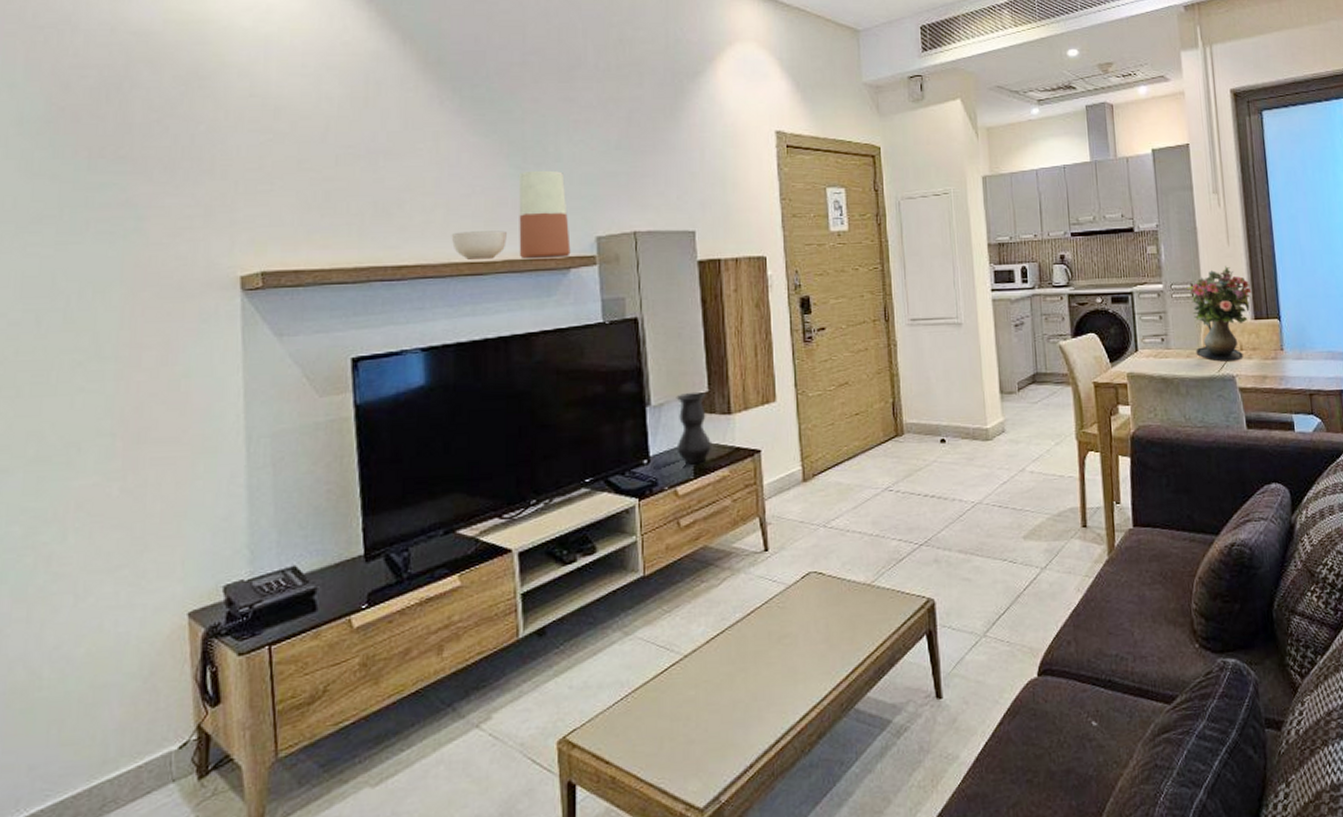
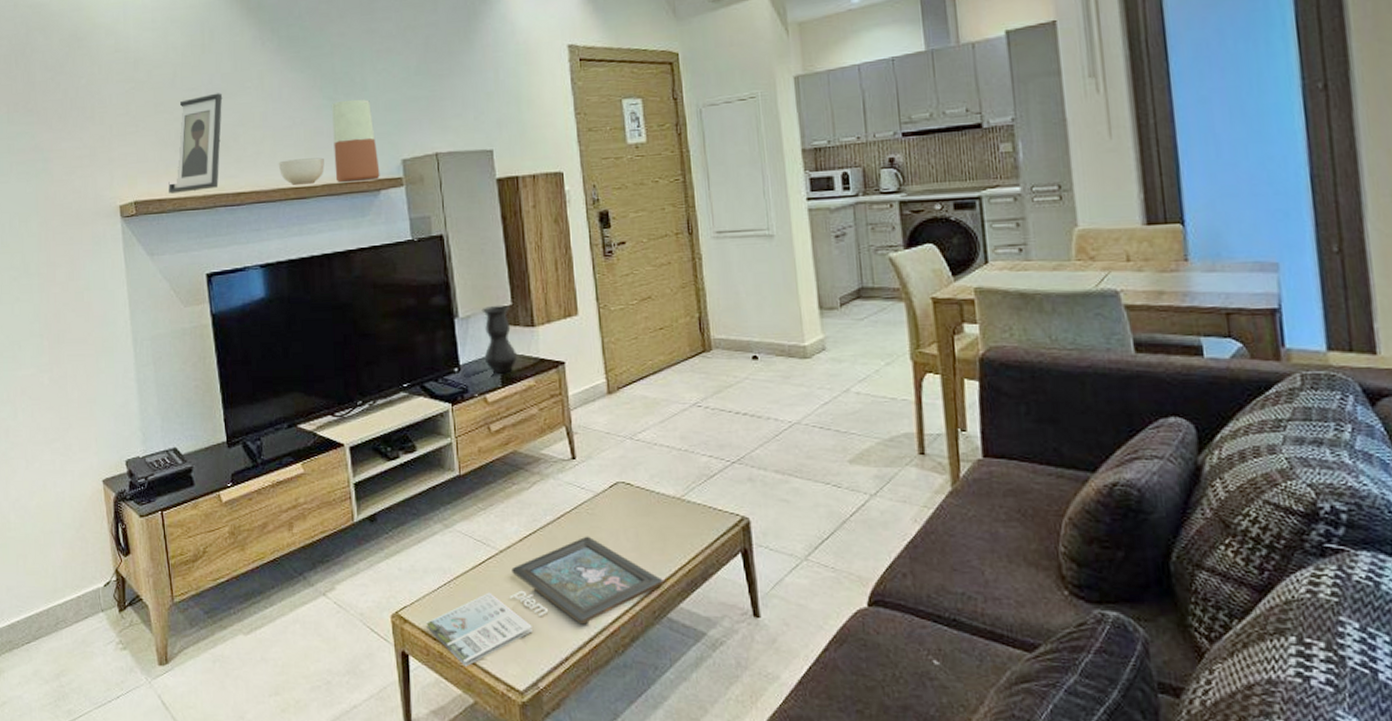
picture frame: none [309,153,387,264] -> present [168,93,223,194]
magazine: none [597,696,734,790] -> present [425,590,549,667]
decorative tray: none [696,631,853,727] -> present [511,536,665,625]
bouquet: present [1186,266,1252,363] -> none [1052,162,1143,276]

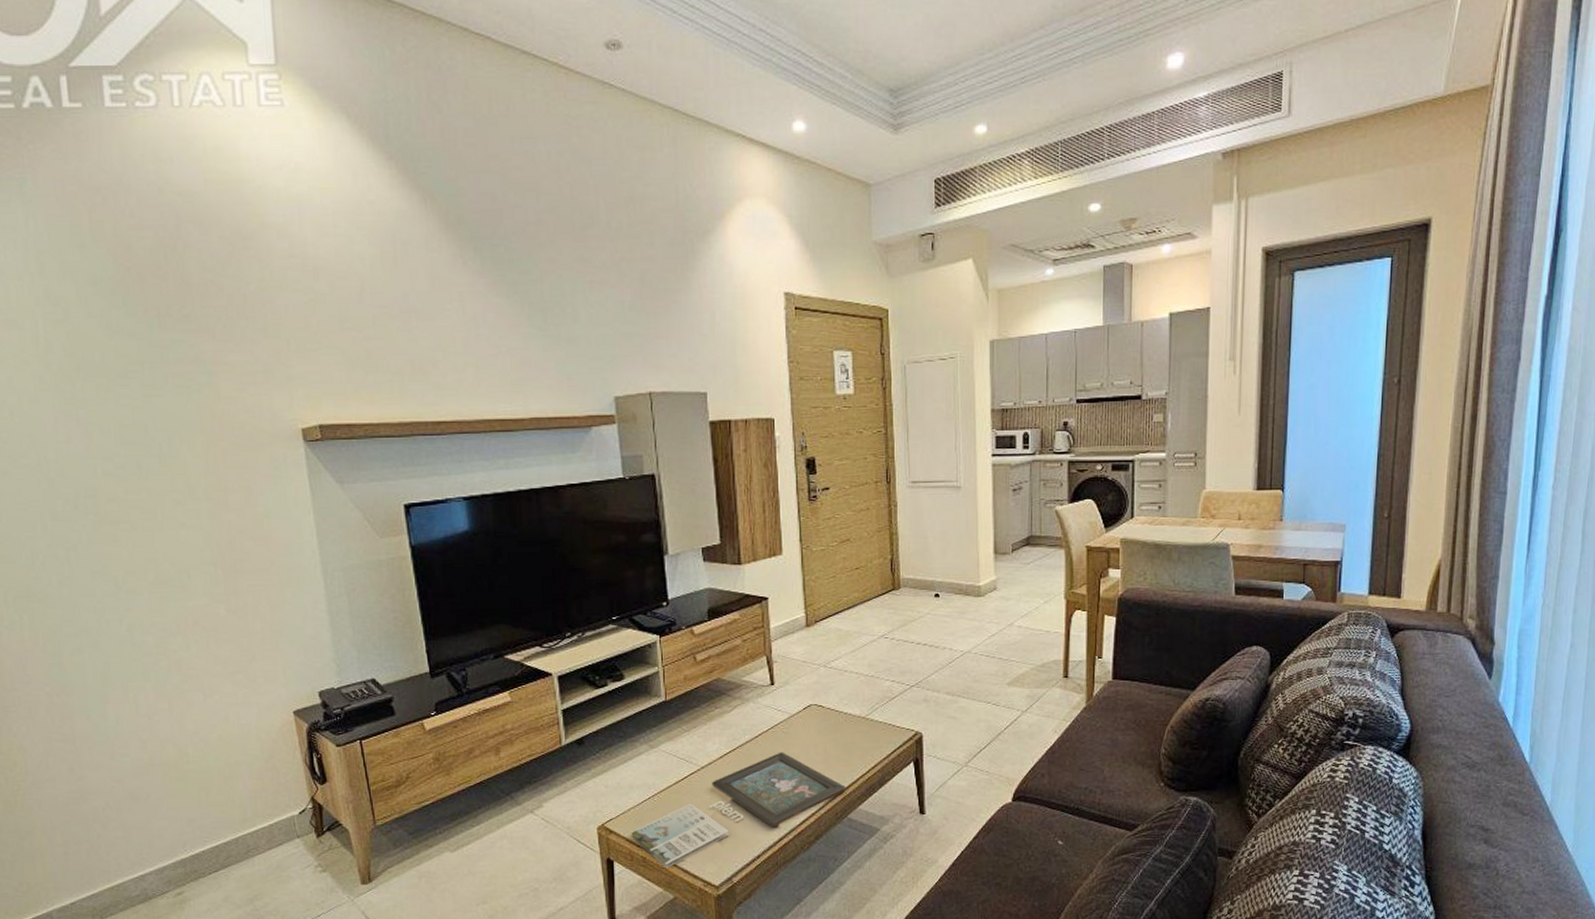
picture frame: present [168,93,223,194] -> none [358,313,419,419]
bowl: present [278,157,324,186] -> none [482,389,533,418]
vase: present [331,99,380,183] -> none [539,331,591,417]
vase: present [481,305,517,374] -> none [691,543,723,608]

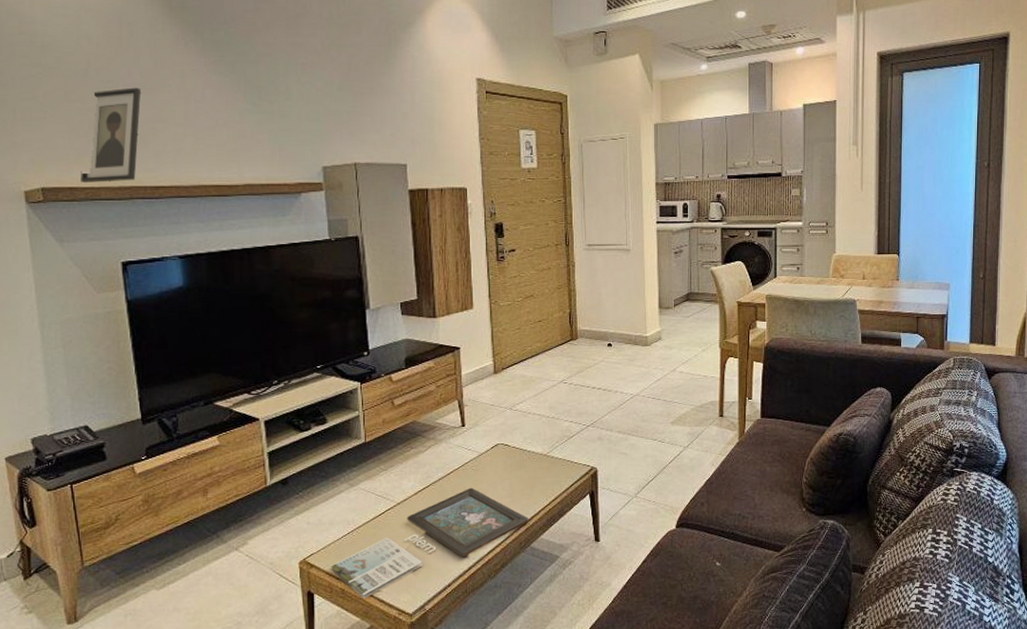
picture frame: none [358,313,419,419] -> present [81,87,142,183]

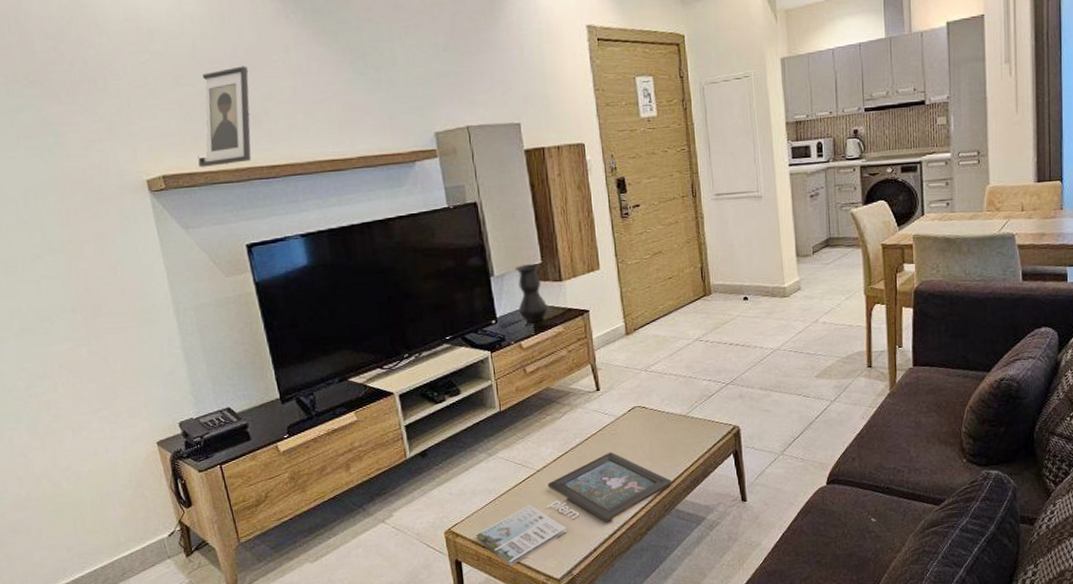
vase: none [390,299,419,357] -> present [514,263,548,324]

